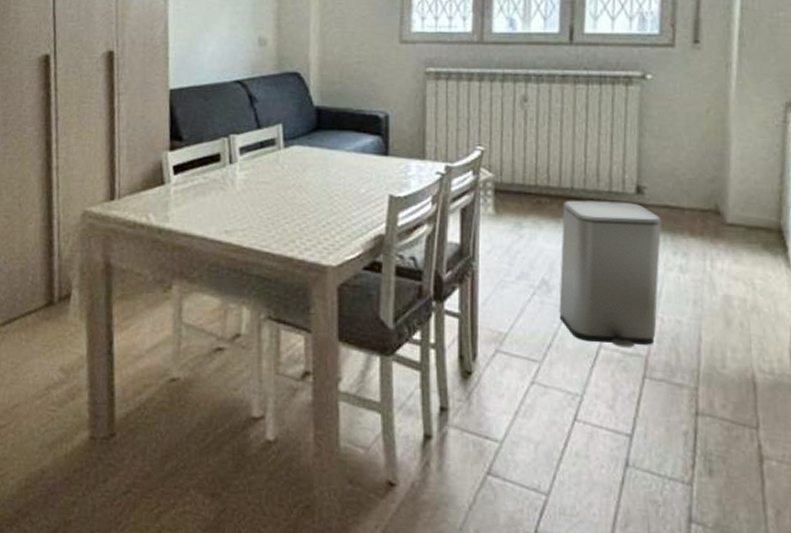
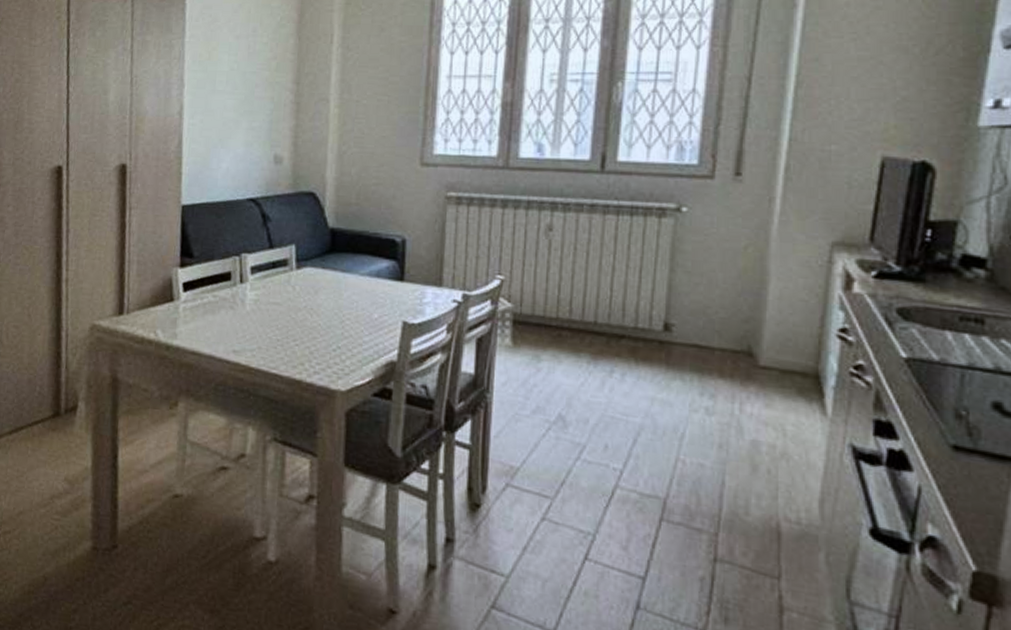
pedal bin: present [559,199,662,348] -> none [575,334,689,490]

